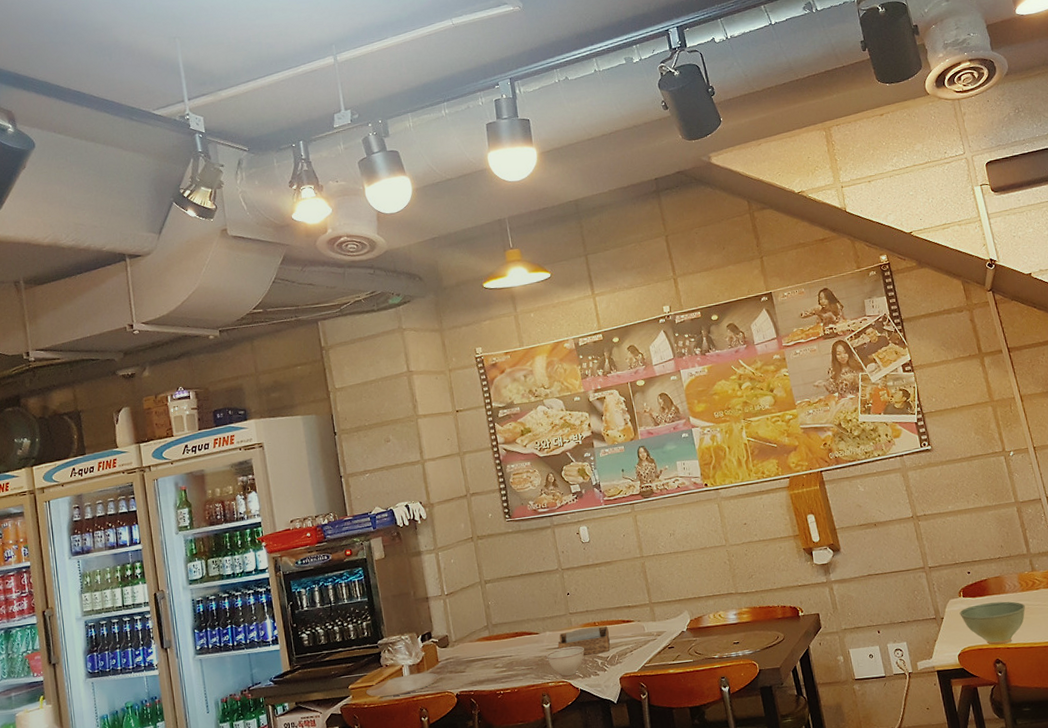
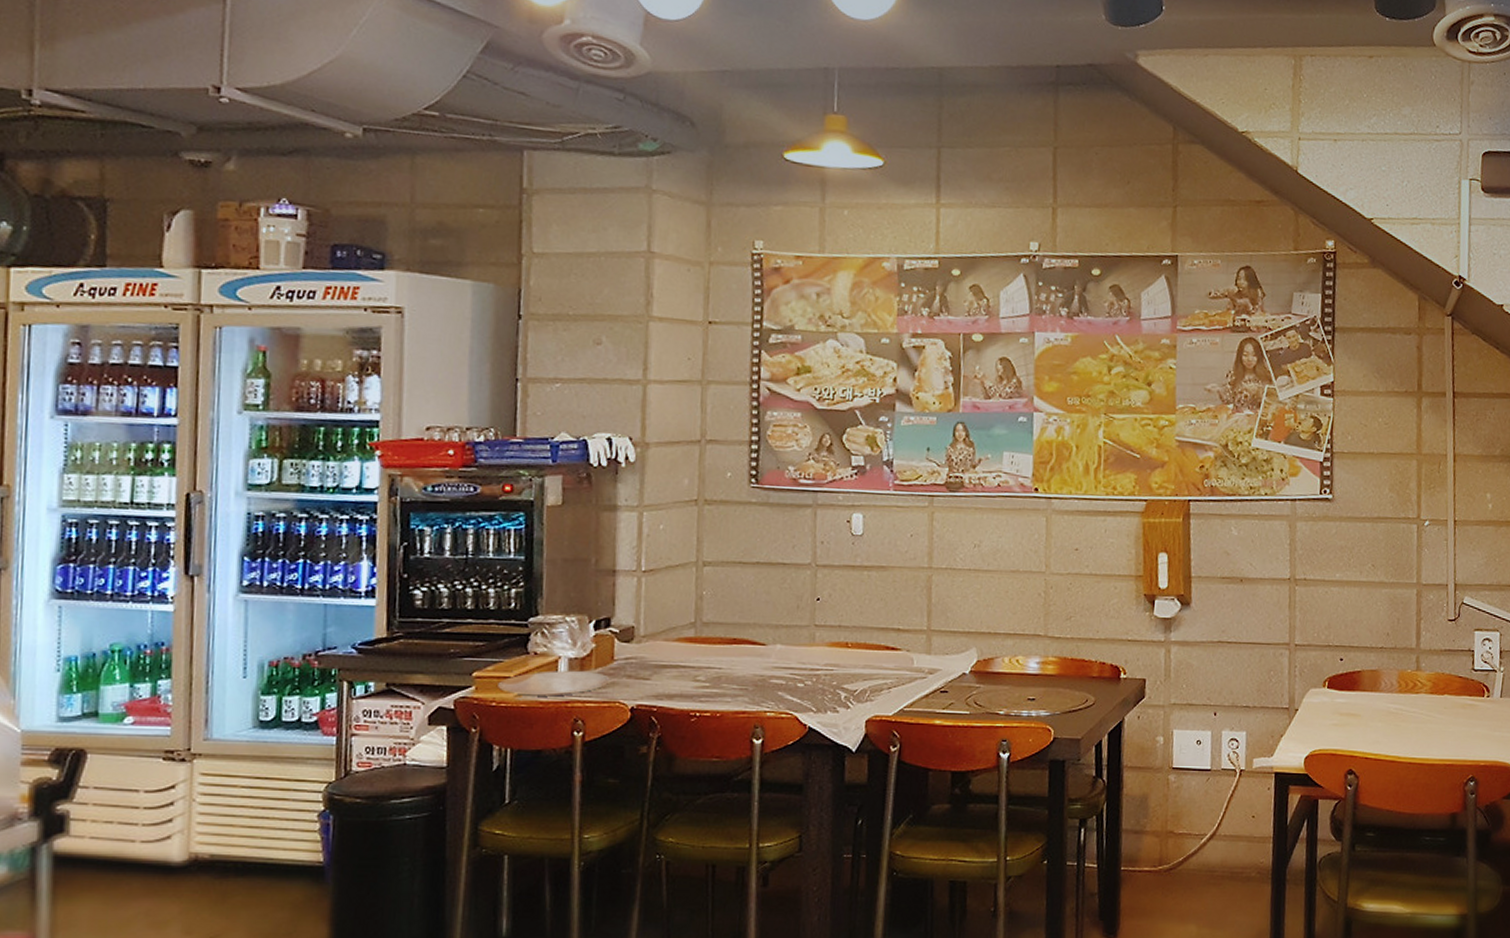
bowl: present [545,646,585,677] -> none [769,668,825,708]
napkin holder: present [557,626,610,656] -> none [789,648,864,685]
bowl: present [959,601,1026,645] -> none [1318,700,1399,752]

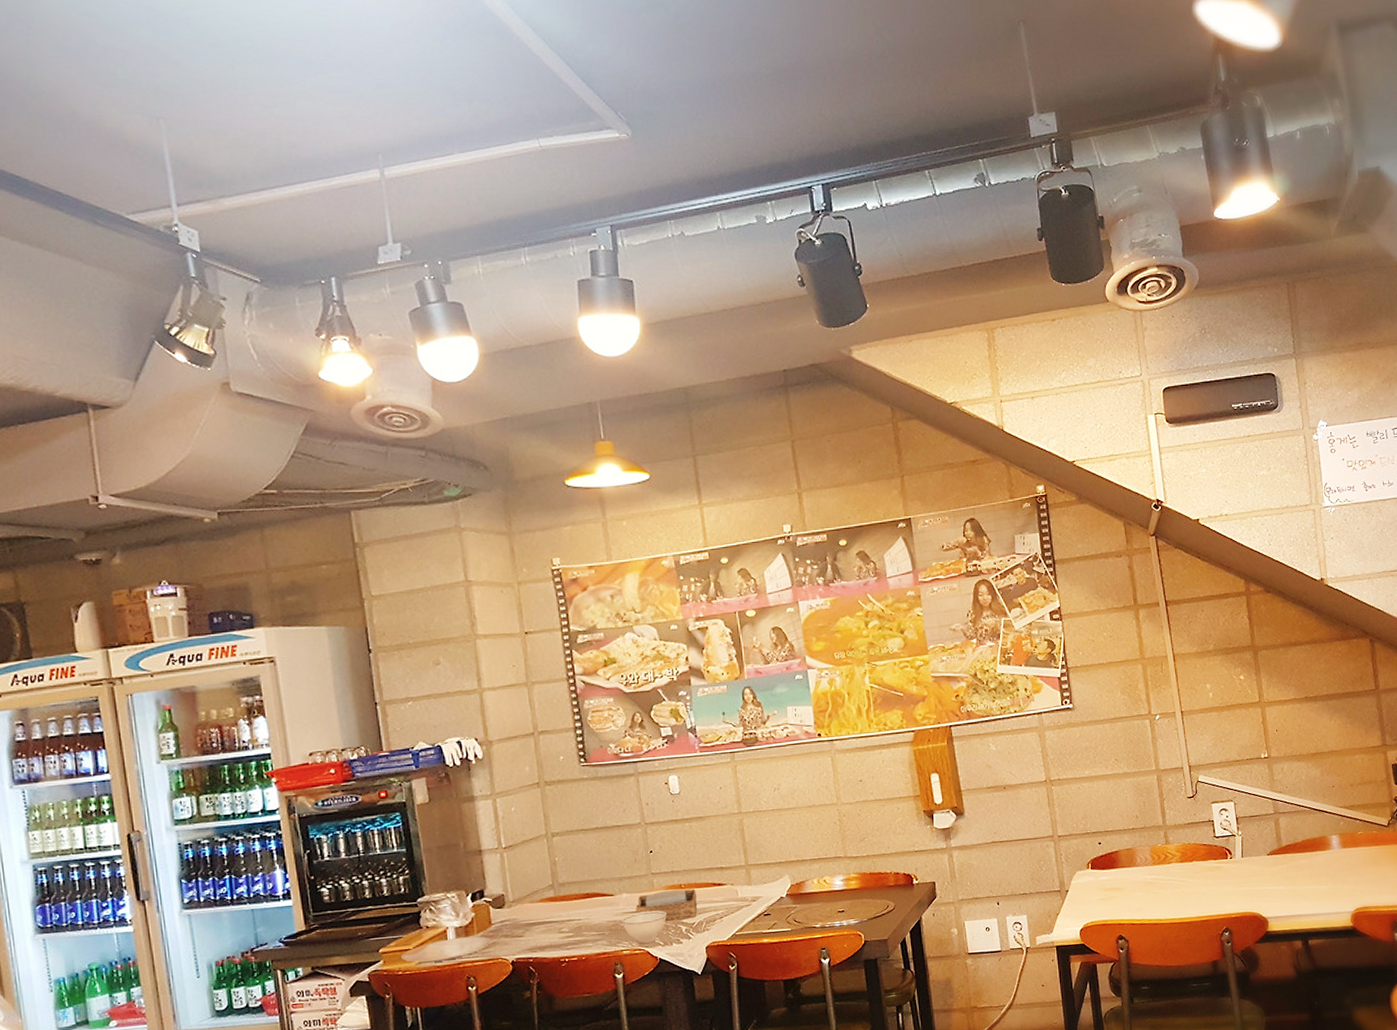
bowl: none [769,668,825,708] -> present [620,910,667,945]
napkin holder: none [789,648,864,685] -> present [635,888,697,921]

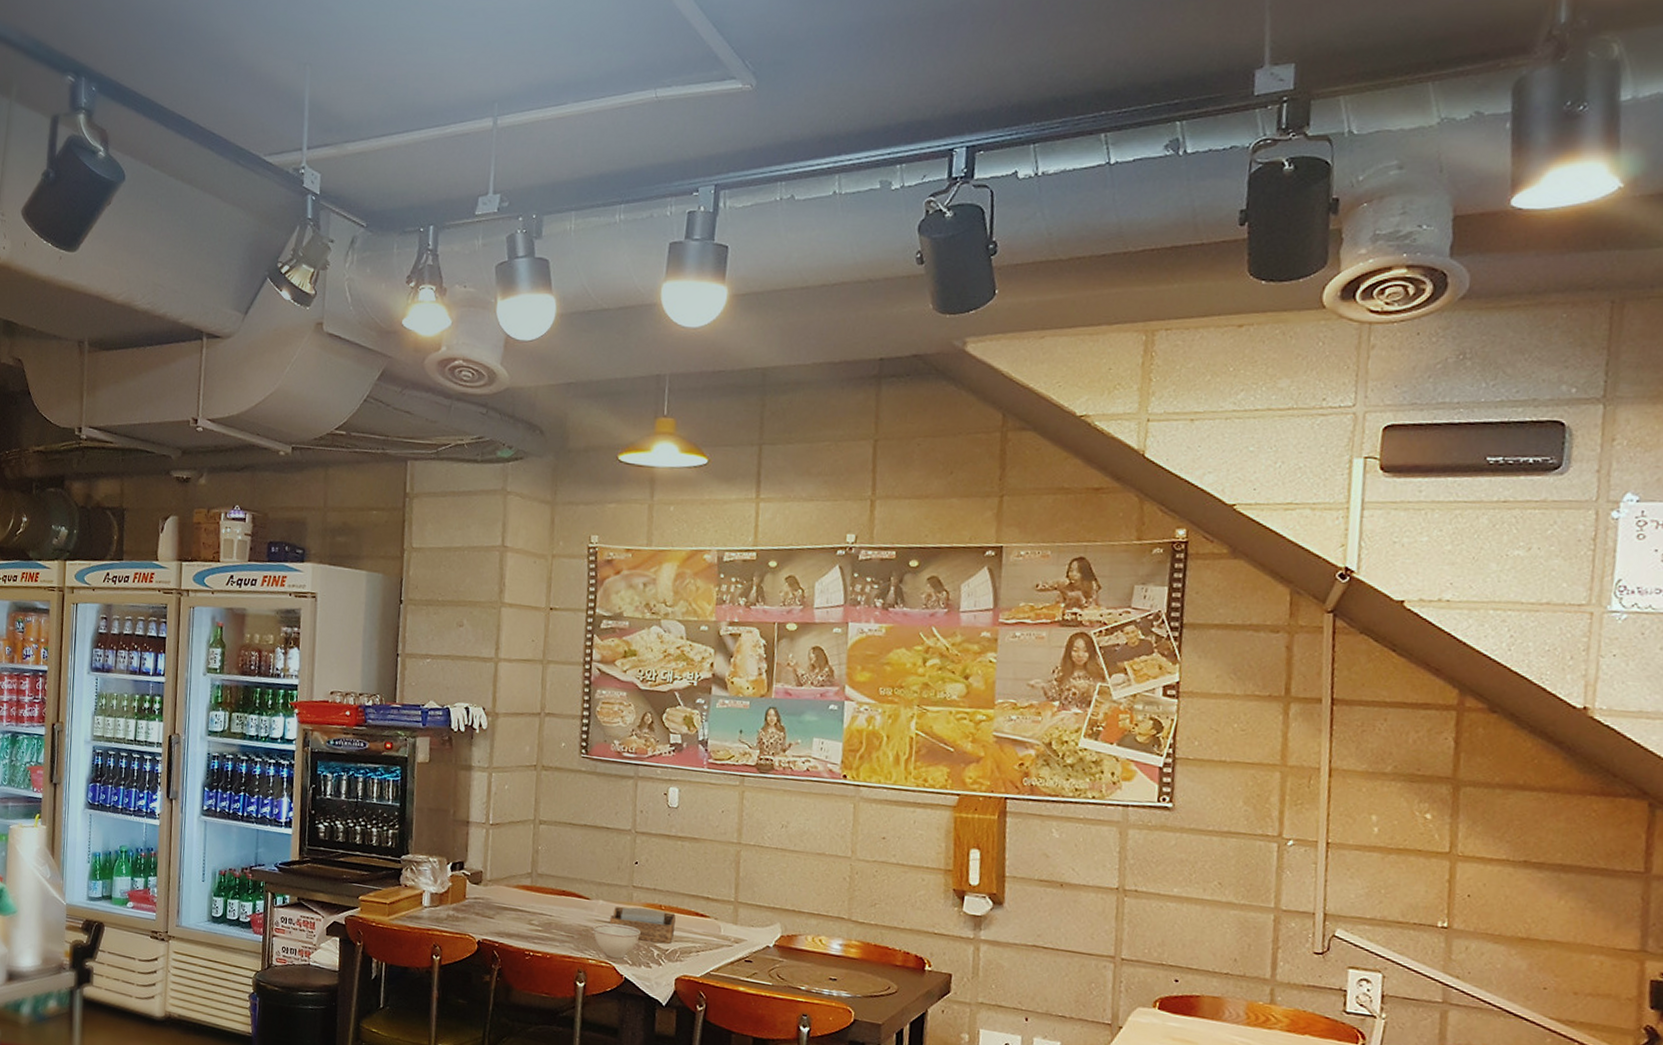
plate: present [401,936,491,963] -> none [377,901,462,924]

